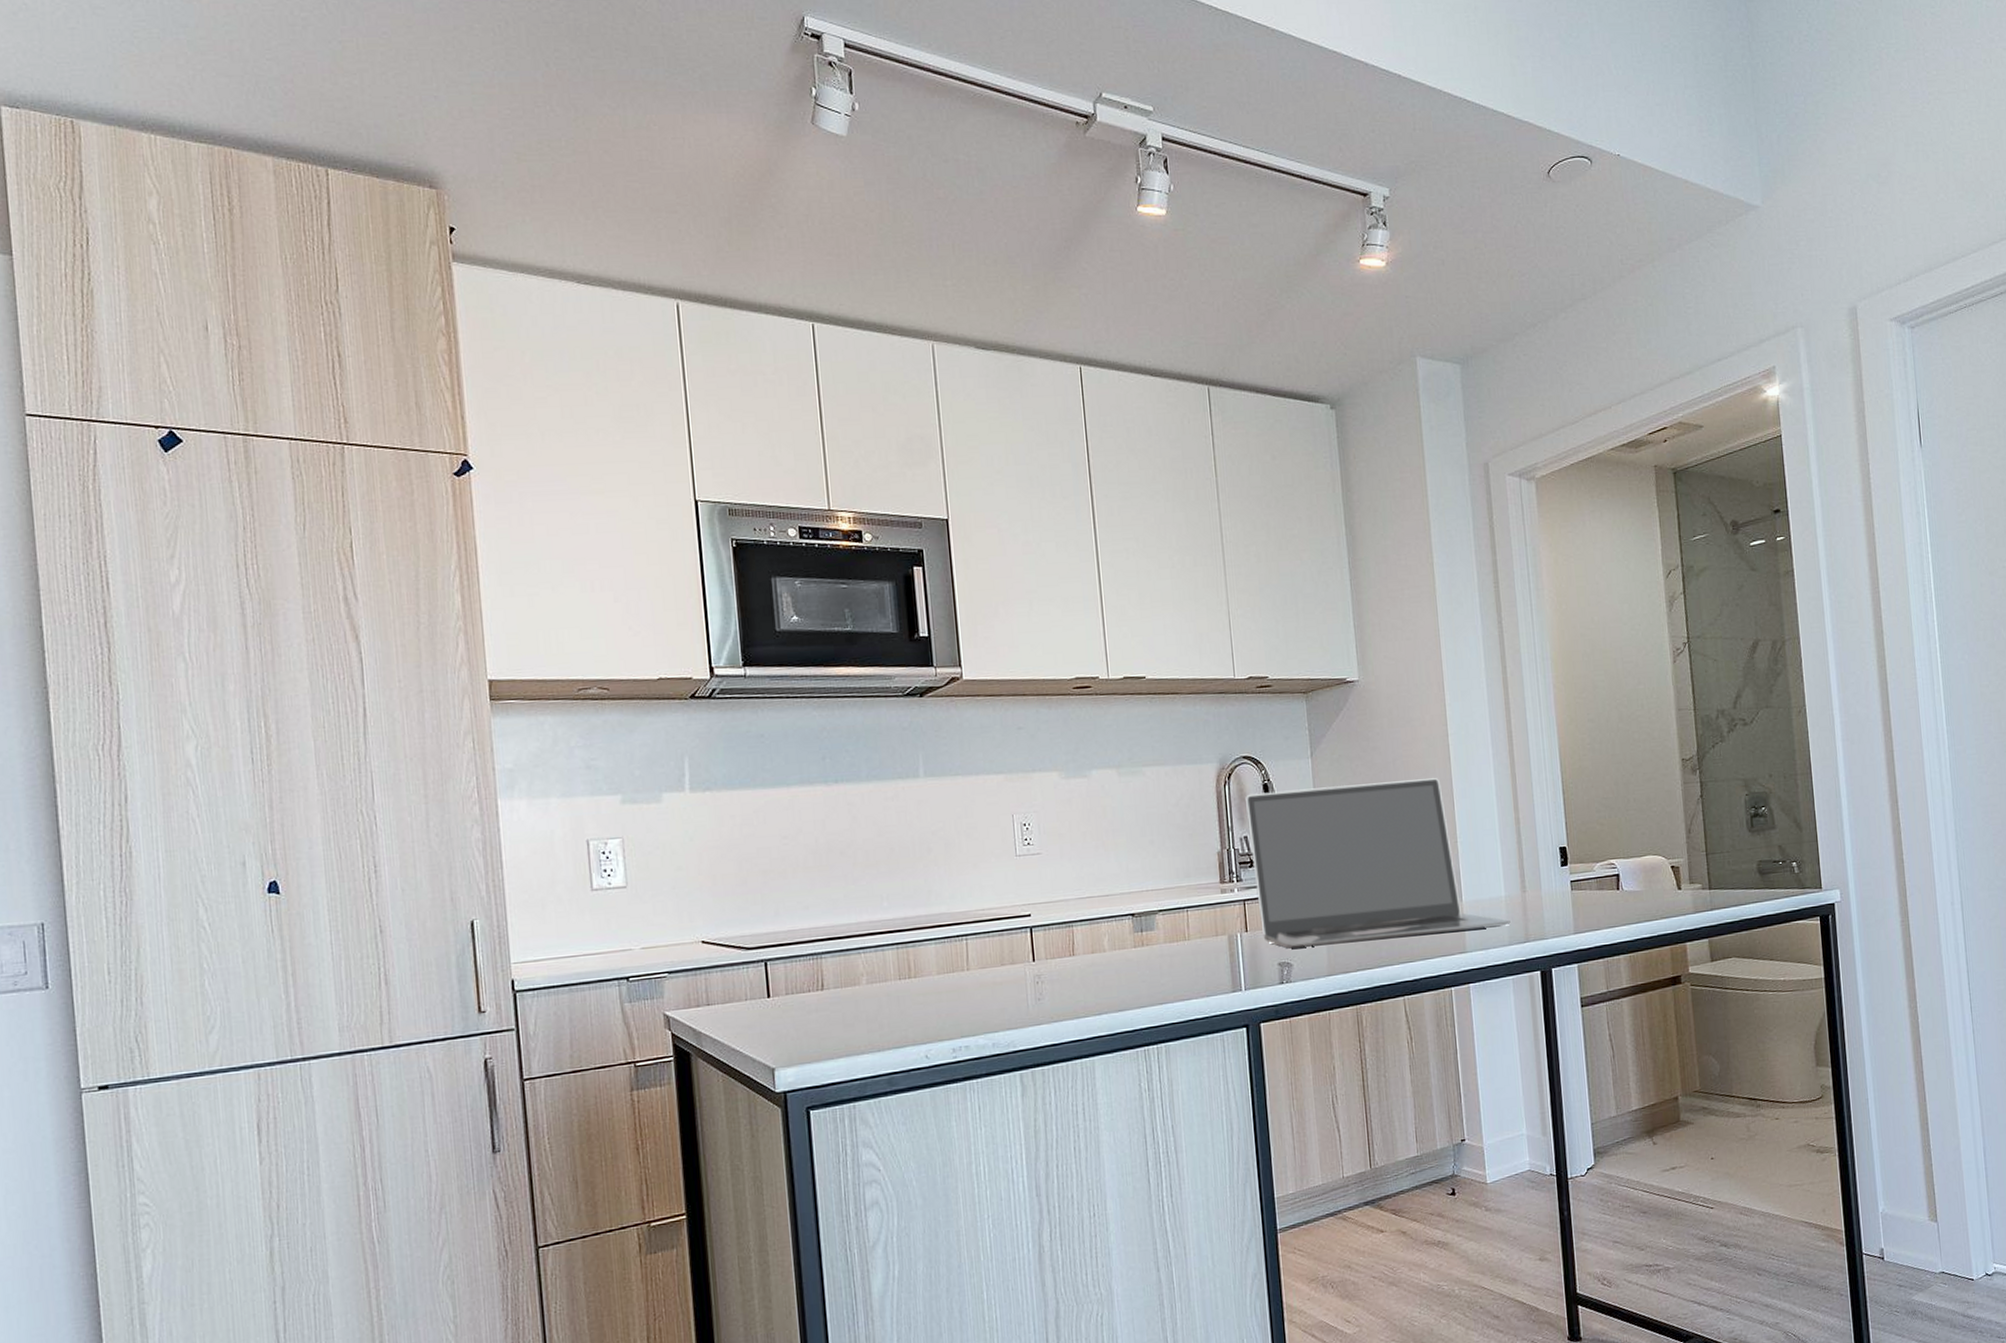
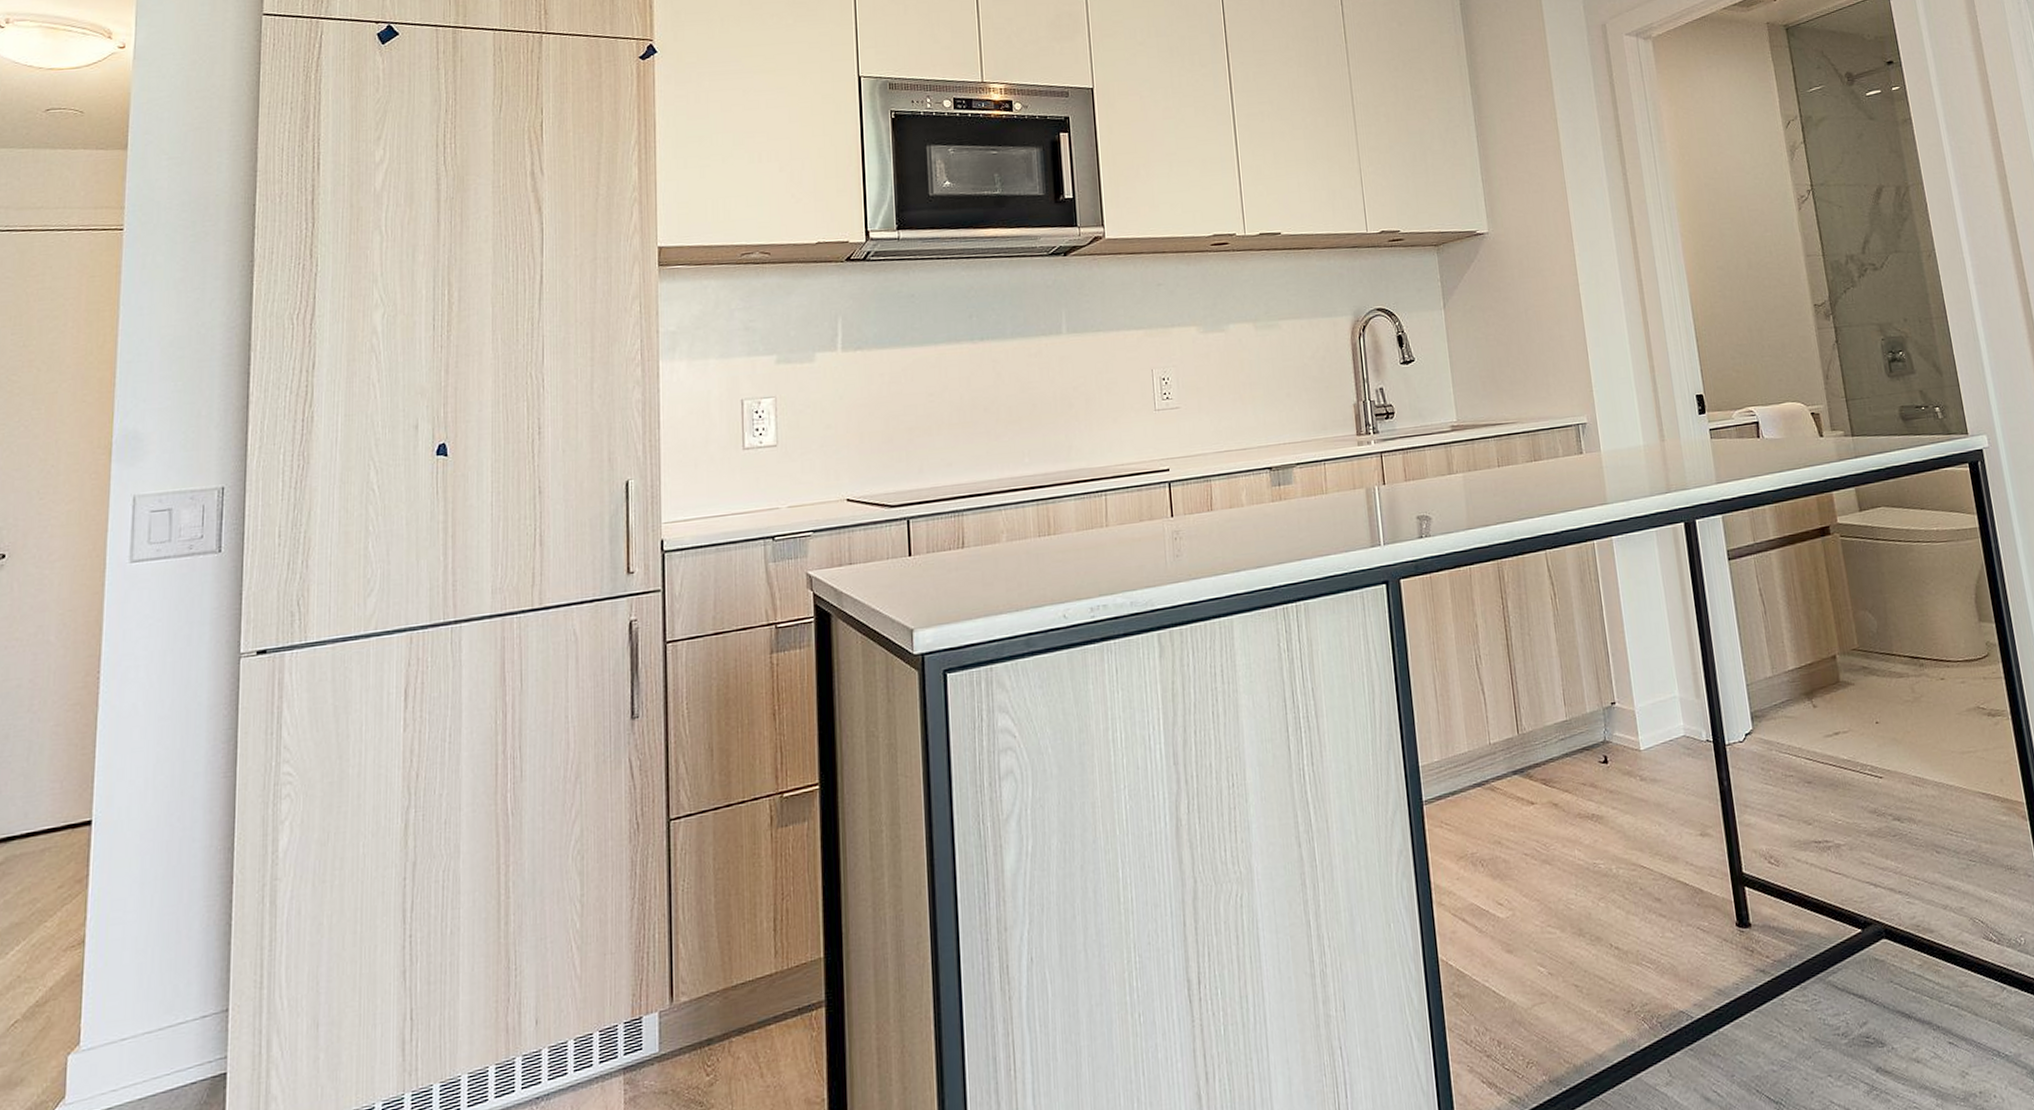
laptop: present [1244,777,1511,949] -> none [1379,326,1651,502]

